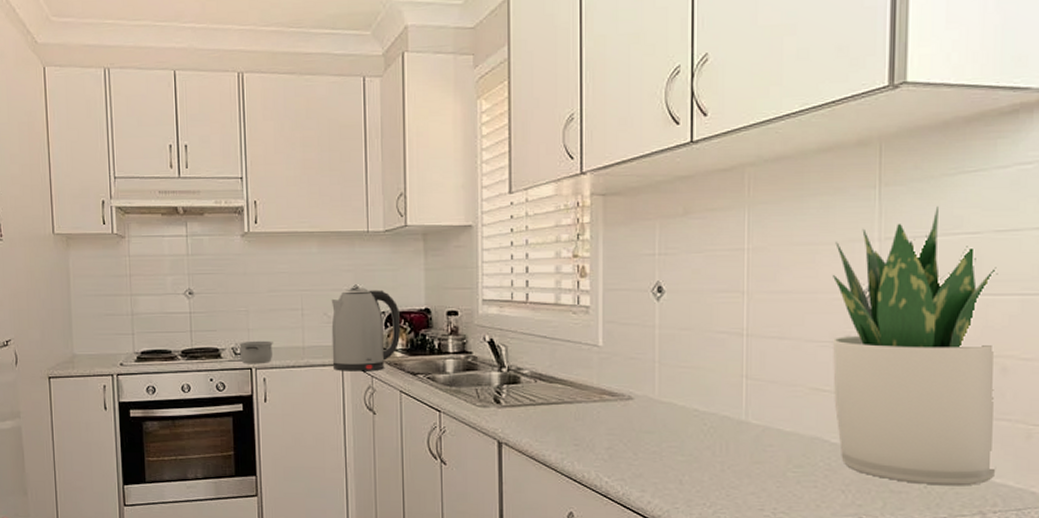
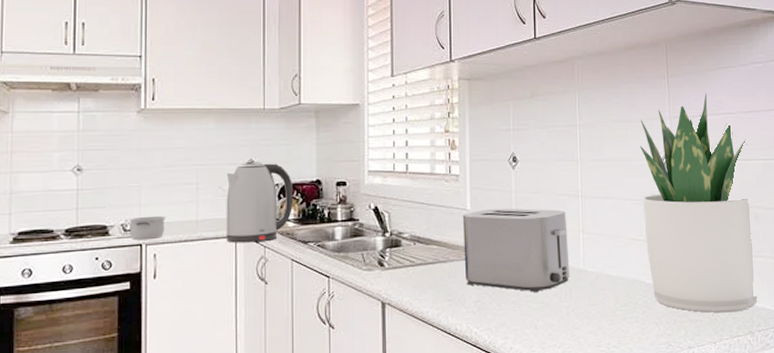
toaster: none [592,346,727,444] -> present [462,208,570,293]

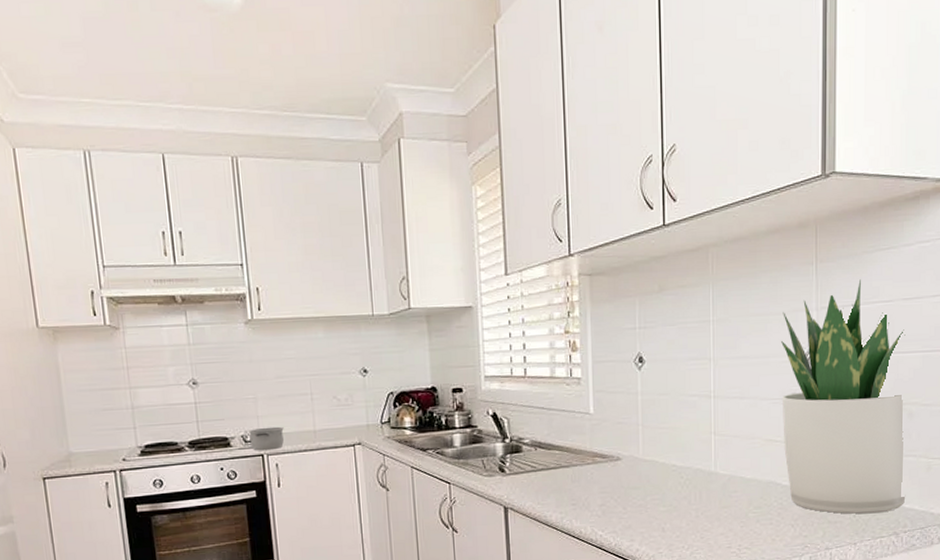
kettle: present [226,161,292,243] -> none [339,369,409,452]
toaster: present [462,208,570,293] -> none [585,411,700,496]

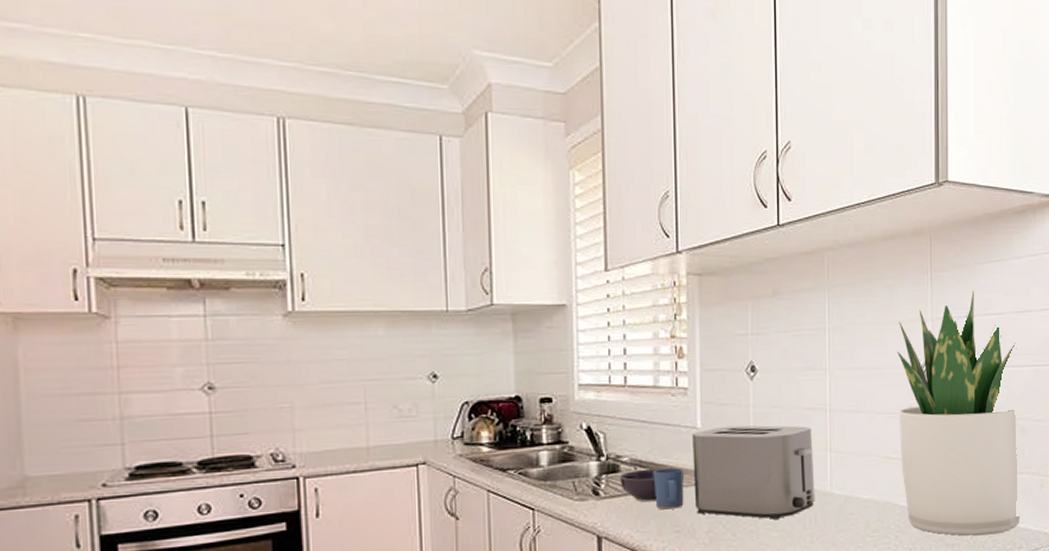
cooking pot: present [247,426,284,451] -> none [279,442,328,473]
bowl: none [521,449,580,479] -> present [619,468,685,503]
mug: none [551,448,579,485] -> present [653,467,684,510]
toaster: none [585,411,700,496] -> present [691,425,815,520]

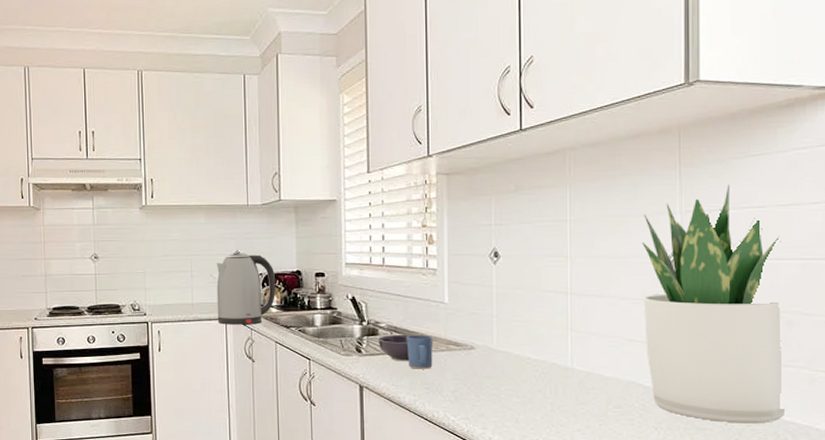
kettle: none [402,374,487,474] -> present [216,252,275,325]
toaster: present [691,425,815,520] -> none [440,303,556,388]

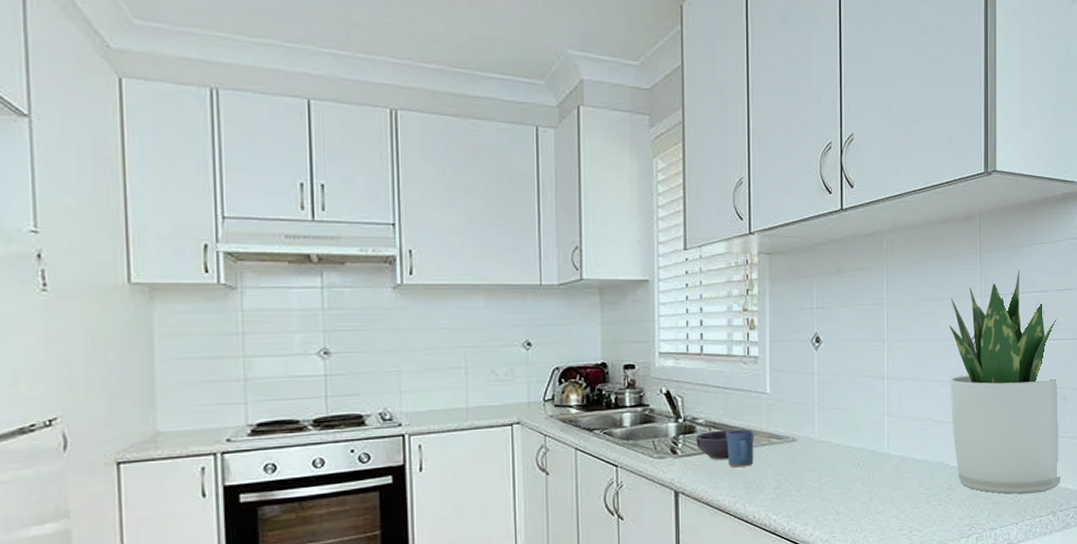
kettle: present [216,252,275,325] -> none [499,342,575,432]

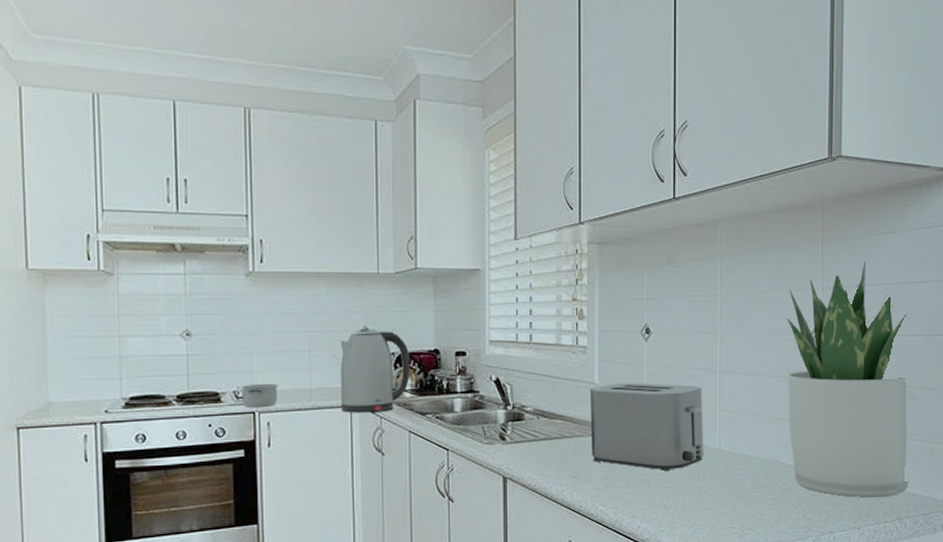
cooking pot: none [387,403,431,431] -> present [240,383,278,408]
kettle: none [499,342,575,432] -> present [340,328,409,413]
bowl: present [695,429,755,461] -> none [523,418,583,449]
mug: present [726,428,754,468] -> none [554,418,581,456]
toaster: none [761,391,873,478] -> present [589,382,704,472]

